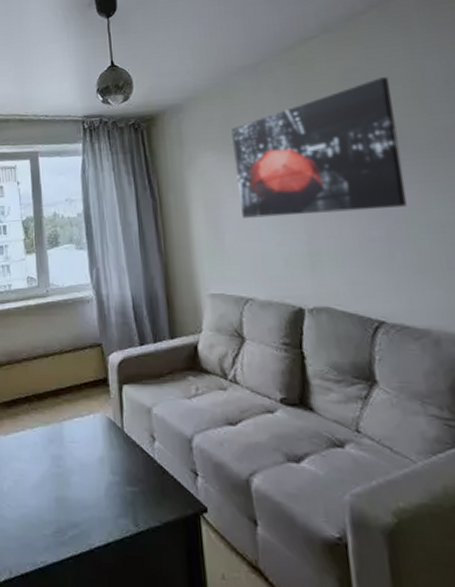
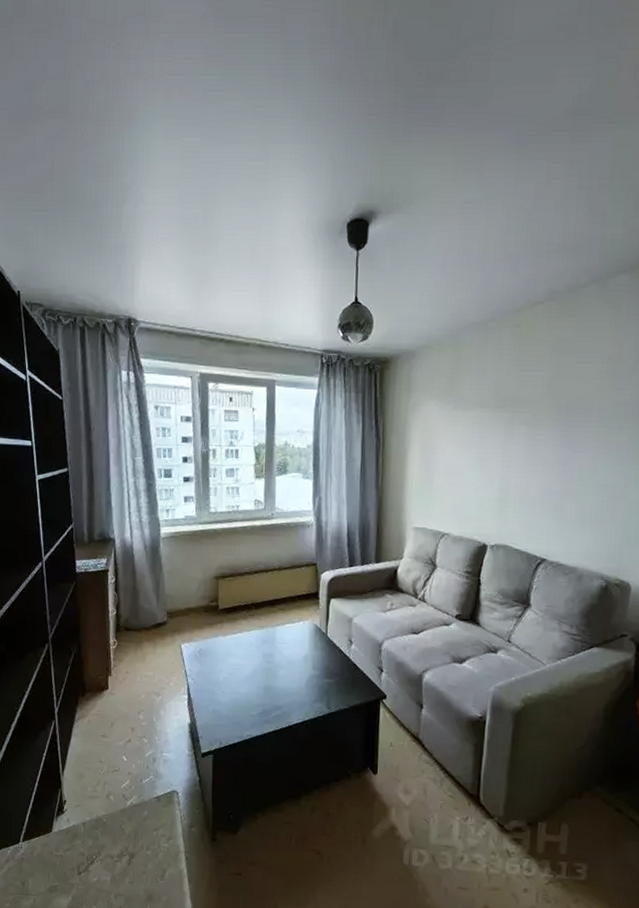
wall art: present [231,77,407,218] -> none [451,351,592,467]

